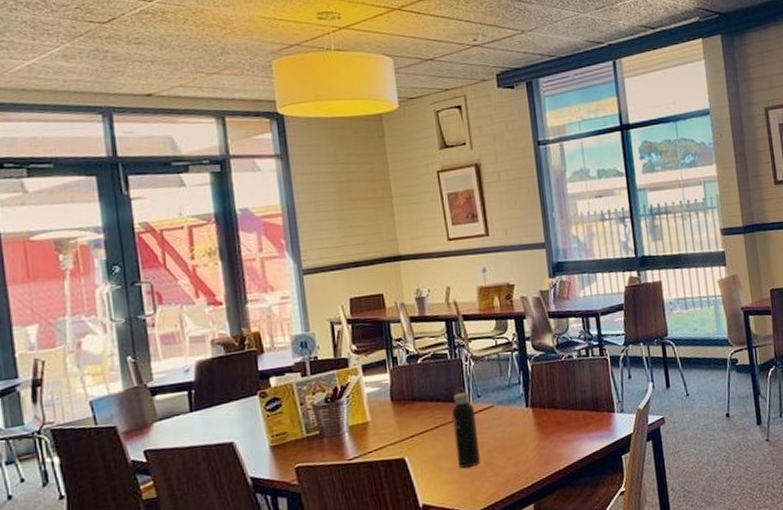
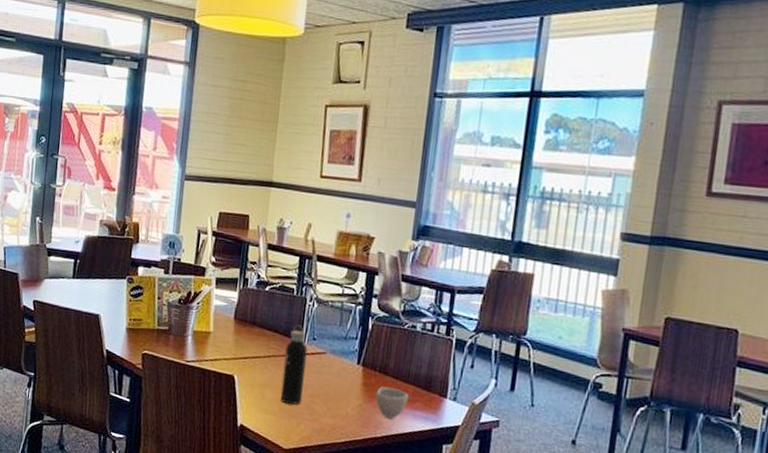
cup: none [550,418,581,449] -> present [375,386,409,419]

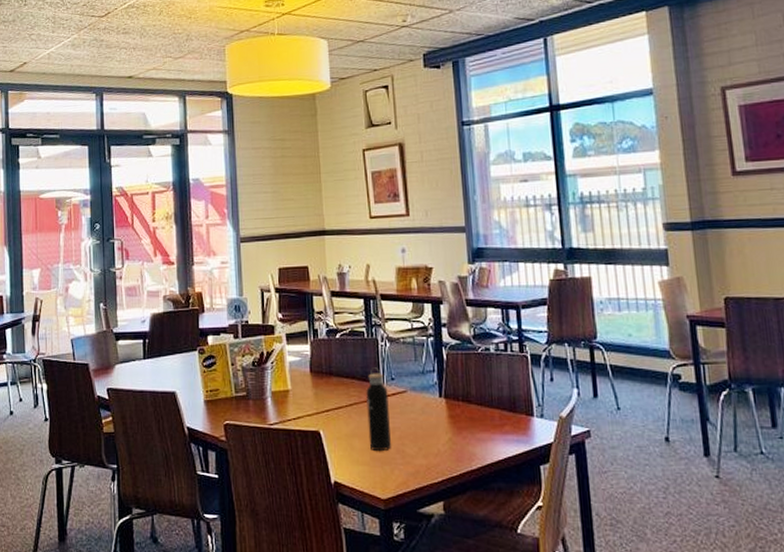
cup: present [375,386,409,419] -> none [463,416,496,448]

